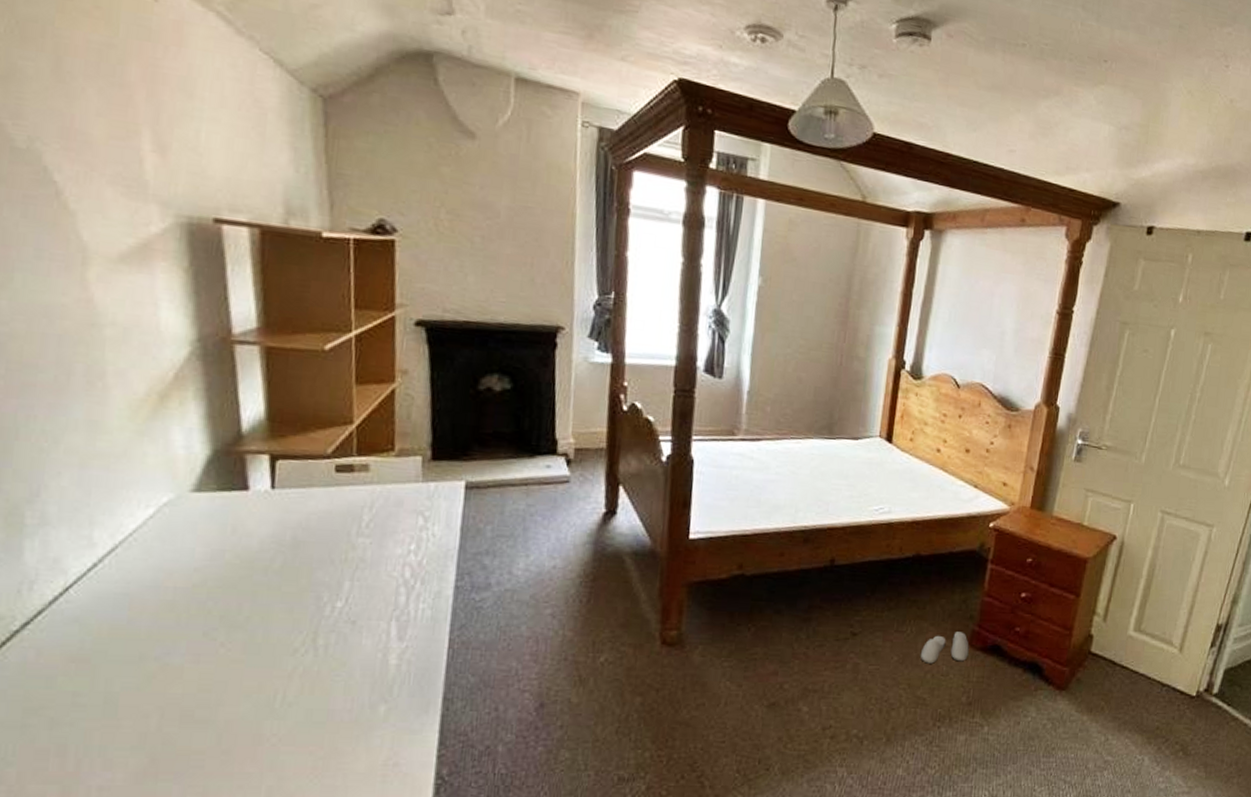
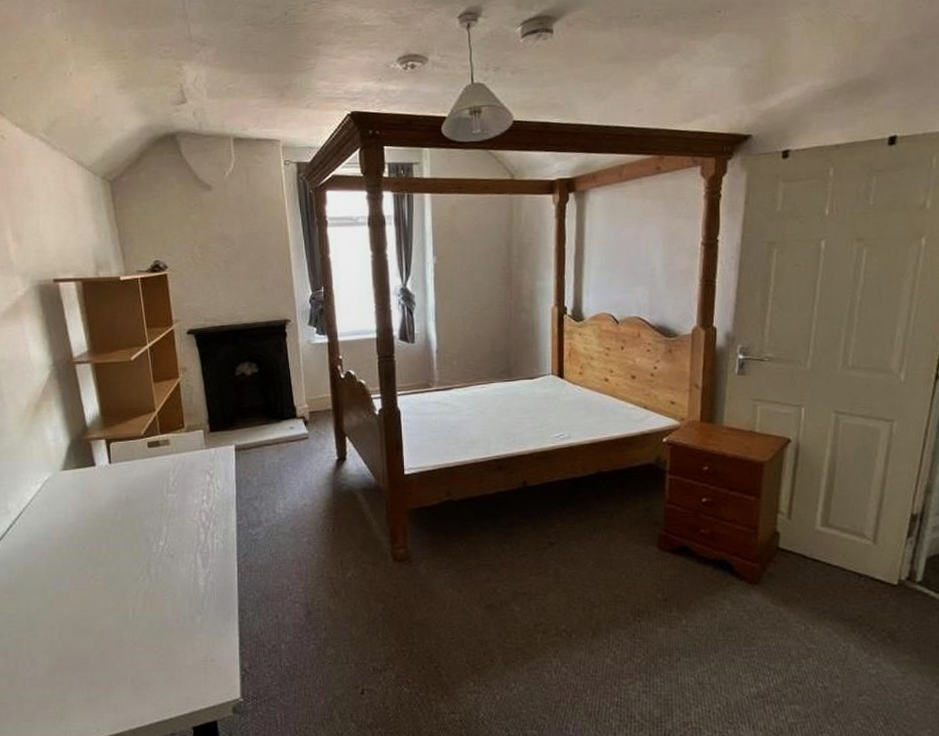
slippers: present [921,632,969,664] -> none [614,536,658,566]

